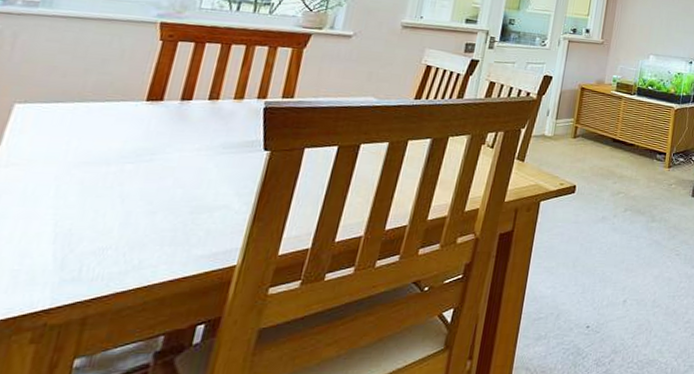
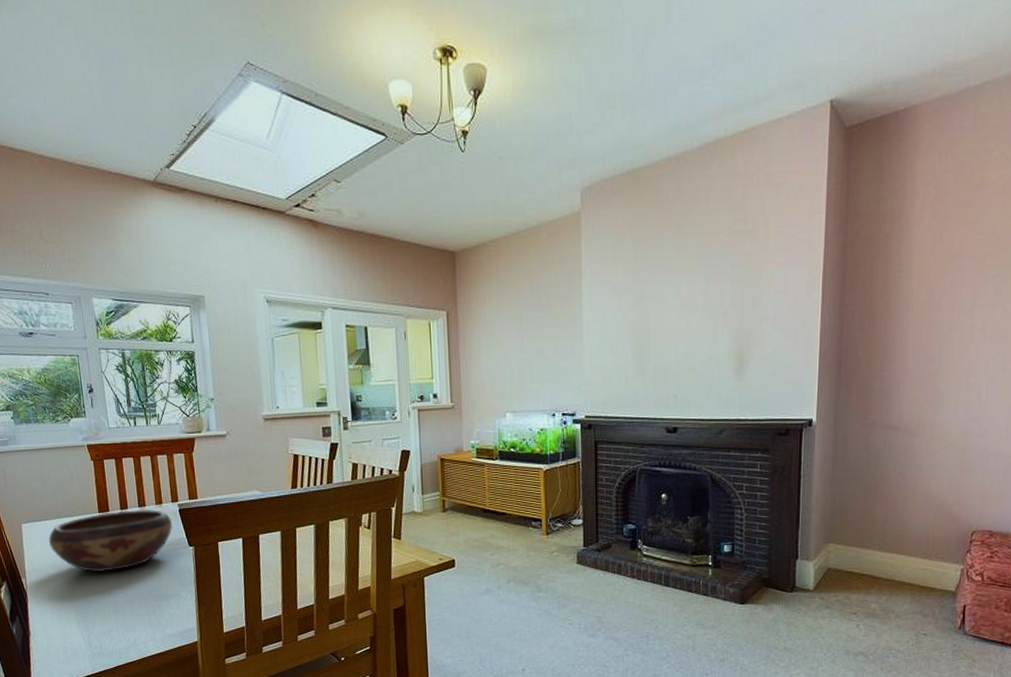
decorative bowl: none [49,101,251,173] -> present [49,509,173,573]

